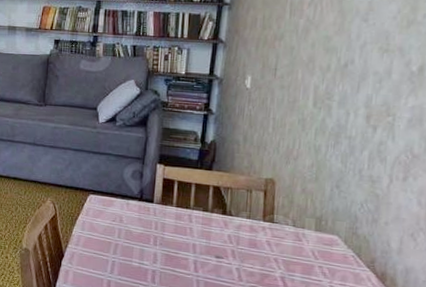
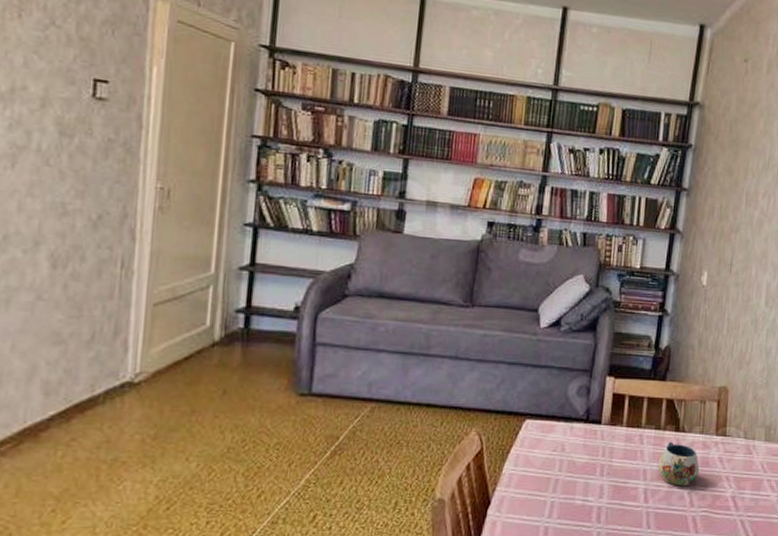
mug: none [206,222,247,263] -> present [658,441,699,486]

